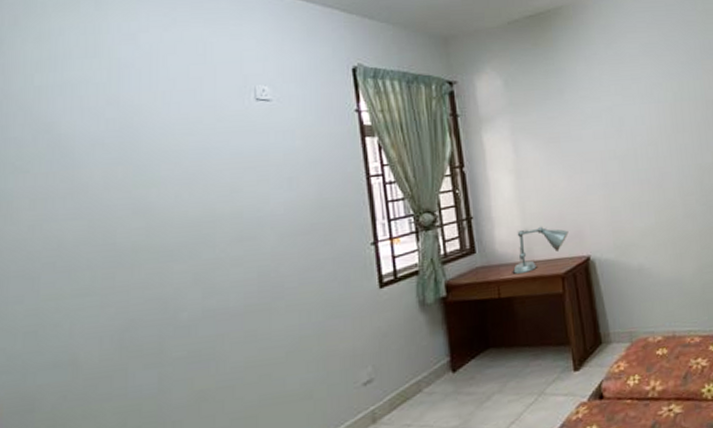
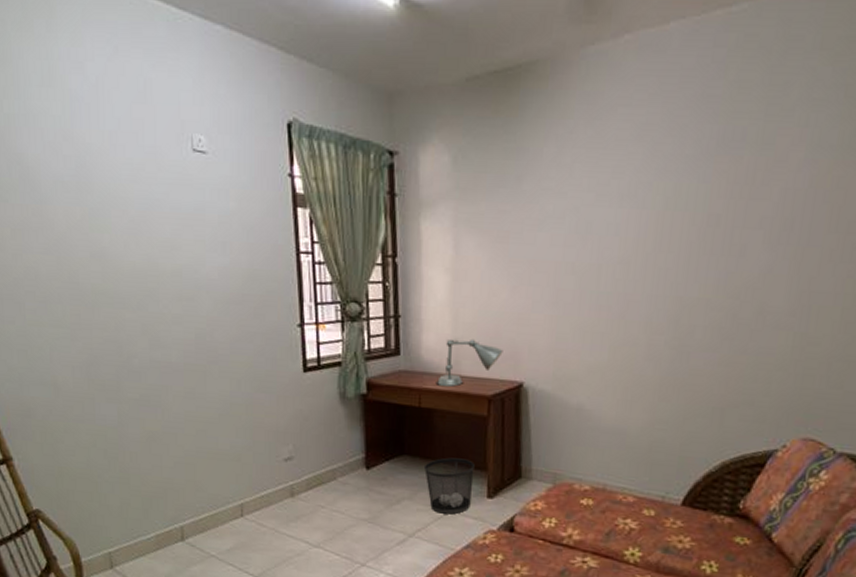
waste bin: none [509,338,559,400] -> present [423,457,475,515]

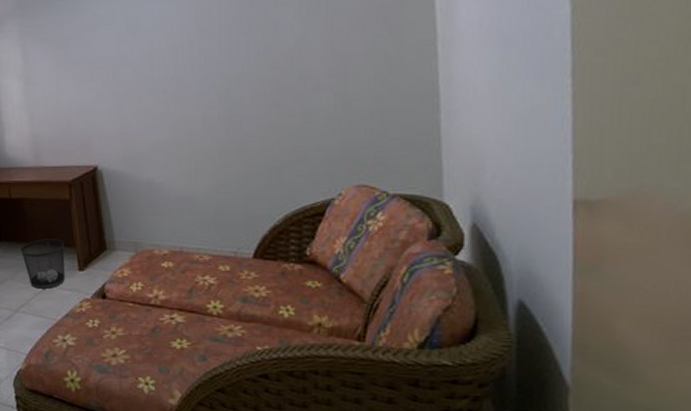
desk lamp: present [435,338,503,388] -> none [21,133,77,179]

